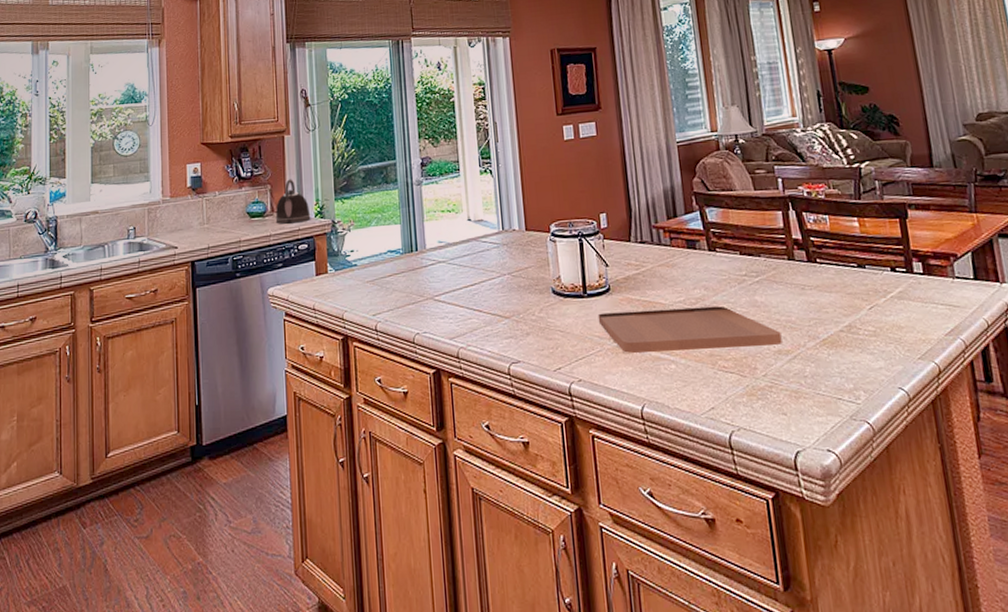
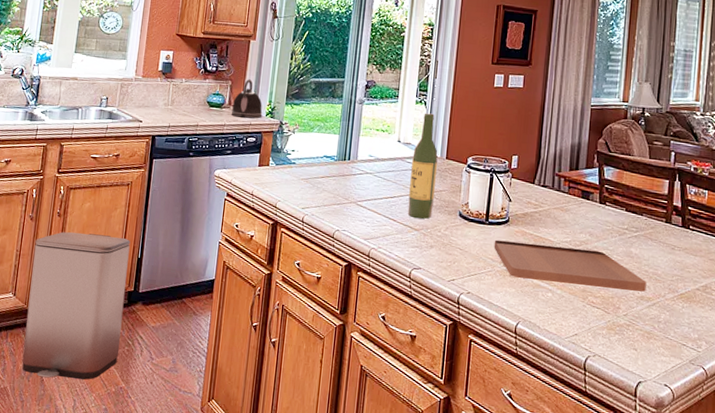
pedal bin: none [76,384,190,567] -> present [22,232,131,380]
wine bottle: none [487,182,522,304] -> present [407,113,438,219]

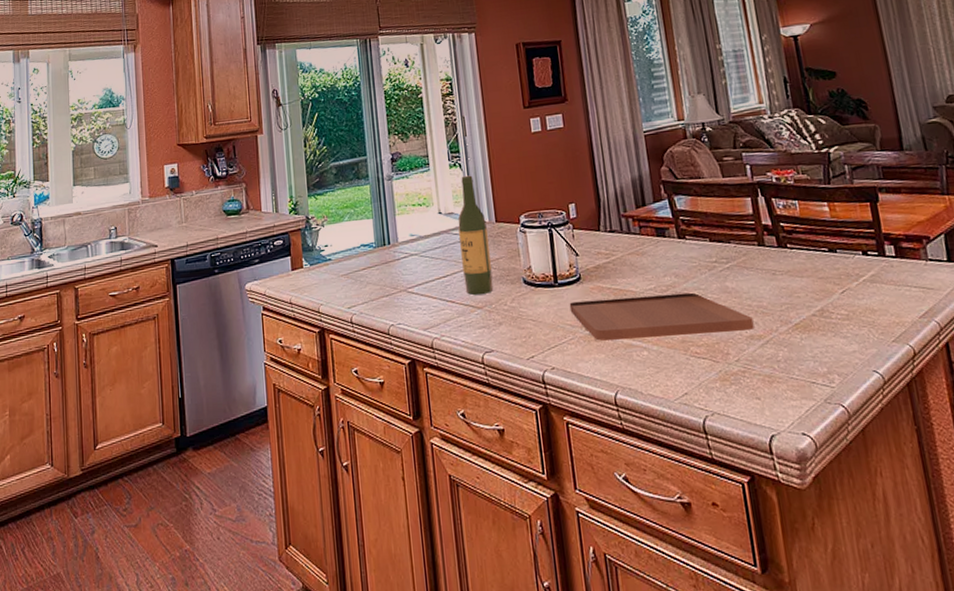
pedal bin: present [22,232,131,380] -> none [65,378,177,554]
kettle: present [231,79,263,119] -> none [251,177,286,221]

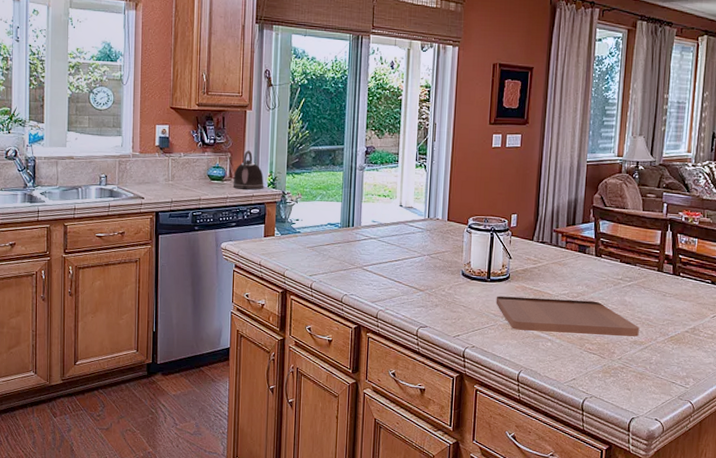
kettle: none [251,177,286,221] -> present [233,150,264,190]
wine bottle: present [457,175,494,295] -> none [412,176,439,279]

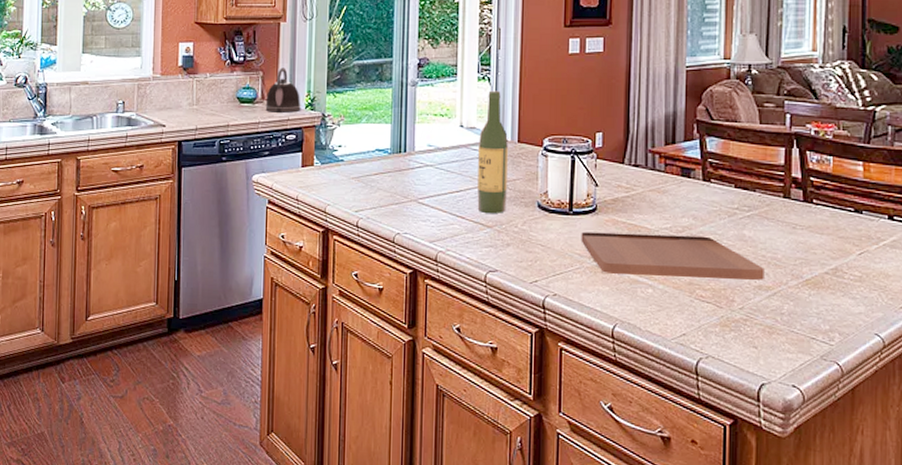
wine bottle: none [412,176,439,279] -> present [477,90,508,213]

